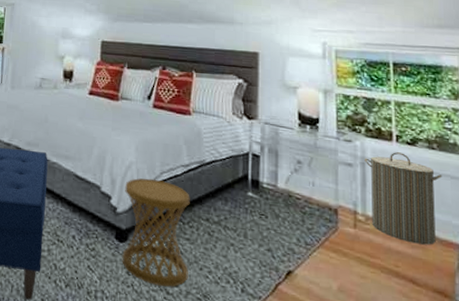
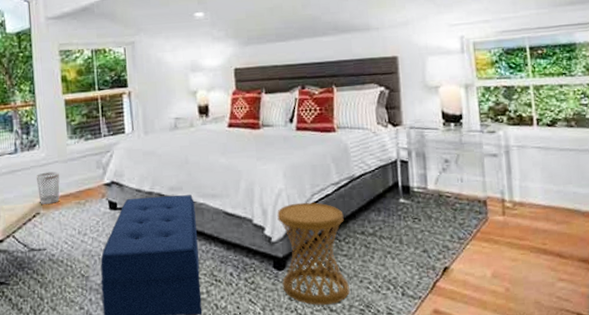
laundry hamper: present [365,152,443,245] -> none [508,135,582,220]

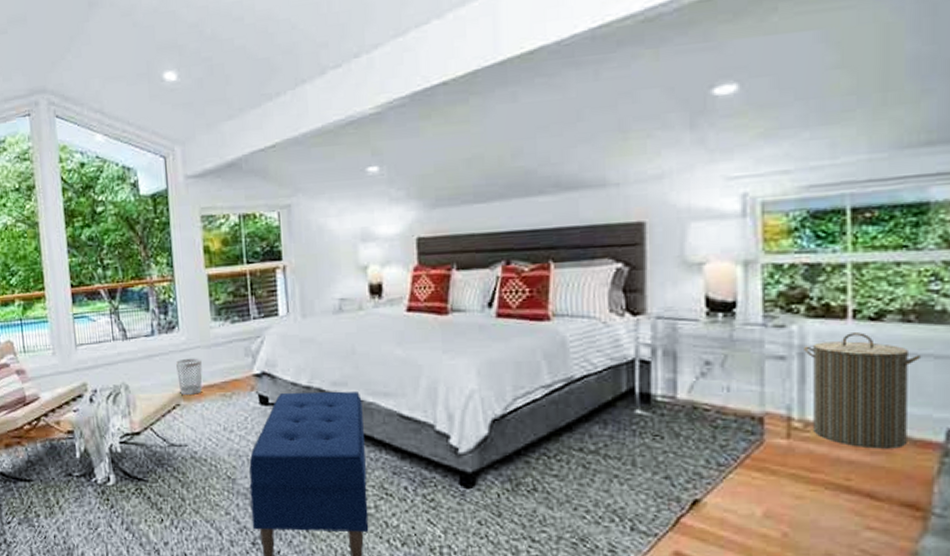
side table: present [277,202,350,305] -> none [467,407,559,533]
laundry hamper: none [508,135,582,220] -> present [804,332,922,449]

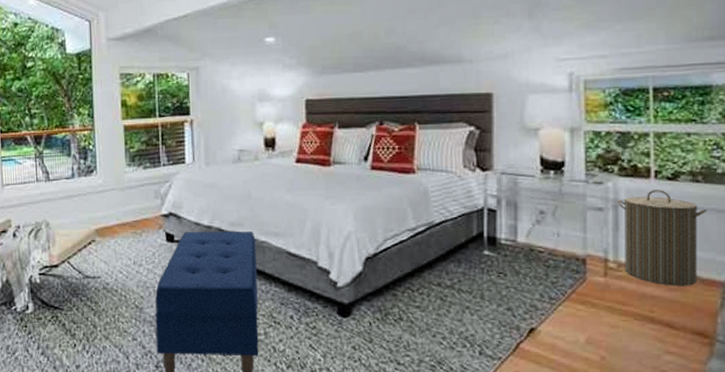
wastebasket: present [175,358,203,395] -> none [92,199,116,232]

